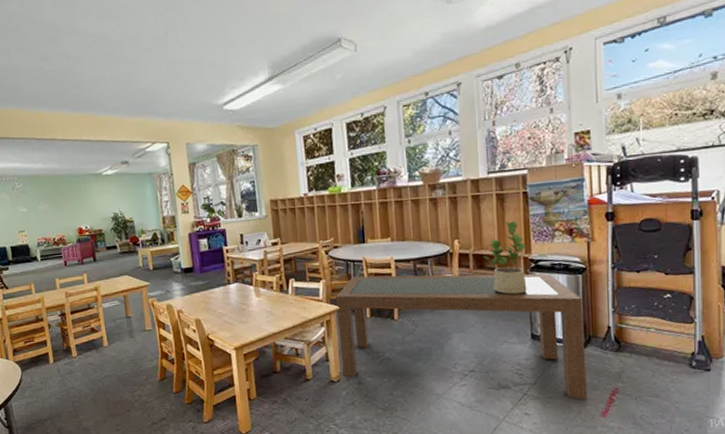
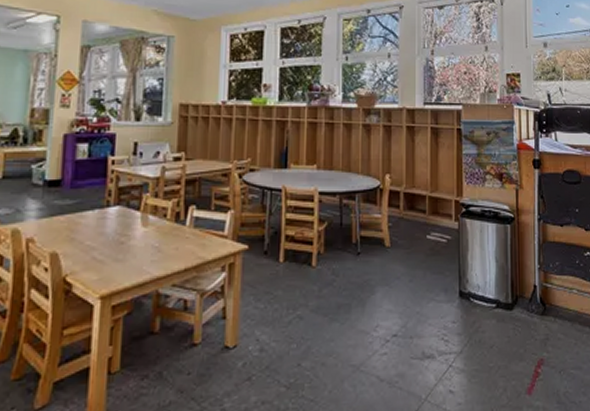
dining table: present [336,273,587,400] -> none [241,209,513,374]
potted plant: present [483,221,527,295] -> none [414,159,458,243]

